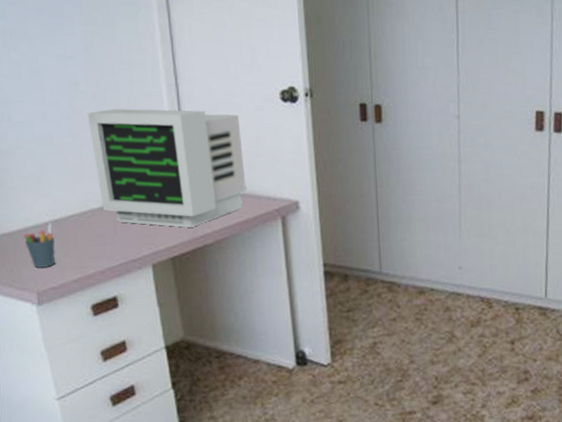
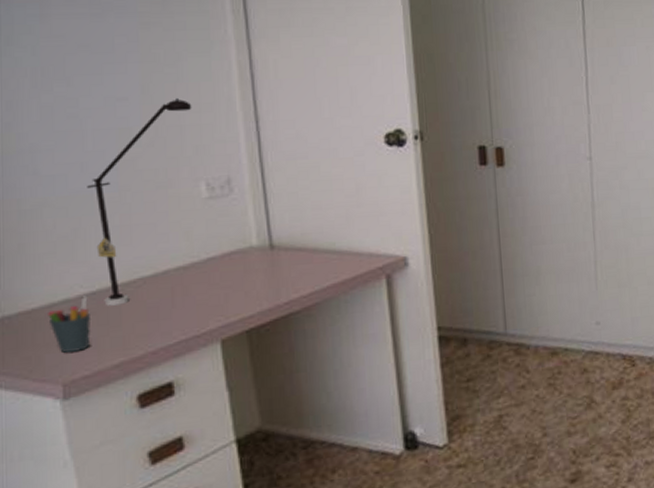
desk lamp: none [47,56,125,232] -> present [87,97,192,306]
computer monitor: present [87,108,246,228] -> none [141,157,343,294]

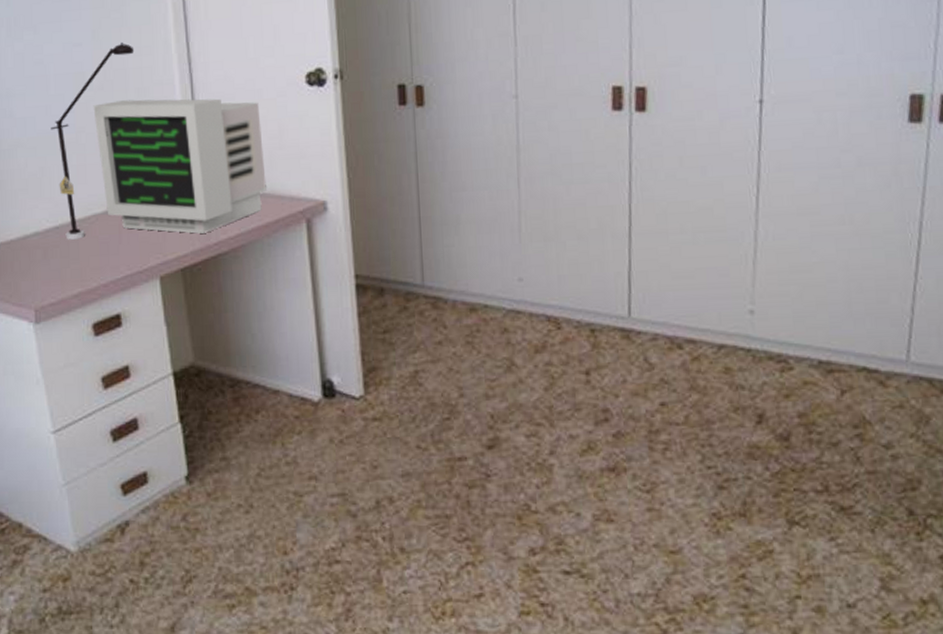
pen holder: present [48,295,92,353] -> none [23,229,56,281]
computer monitor: none [141,157,343,294] -> present [93,98,266,234]

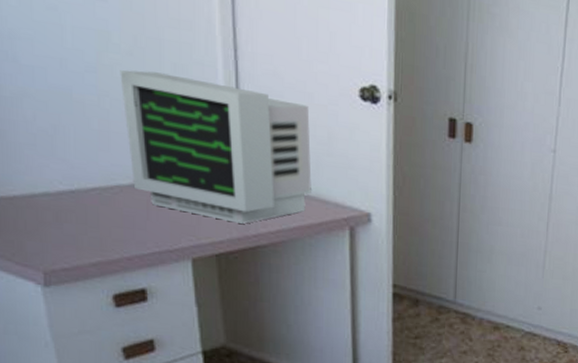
desk lamp: present [51,41,135,240] -> none [66,8,172,208]

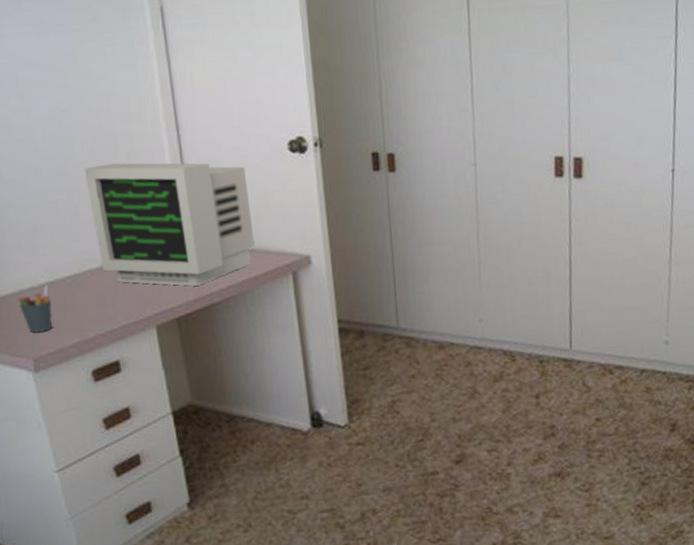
pen holder: none [29,192,71,244] -> present [18,284,52,333]

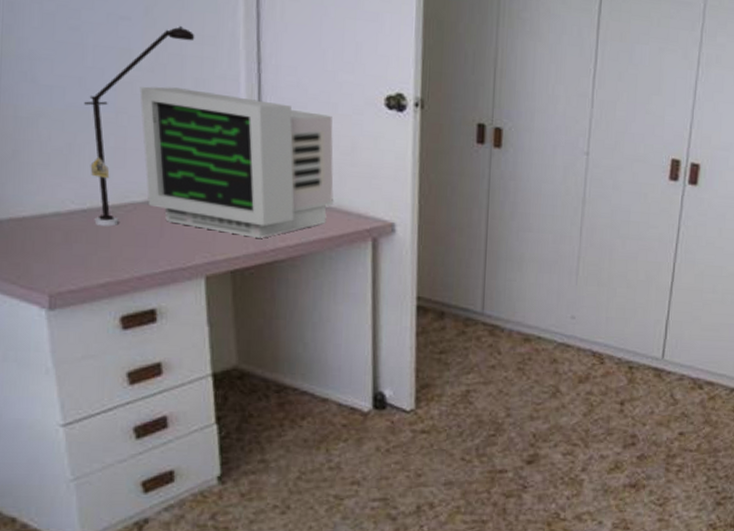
pen holder: present [18,284,52,333] -> none [38,211,81,265]
desk lamp: none [42,108,123,294] -> present [84,25,195,227]

